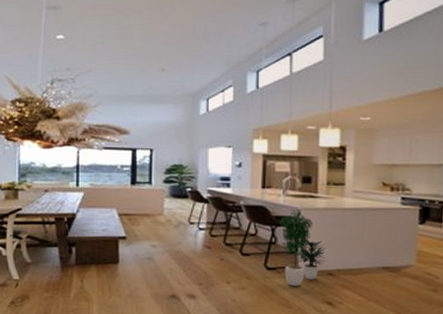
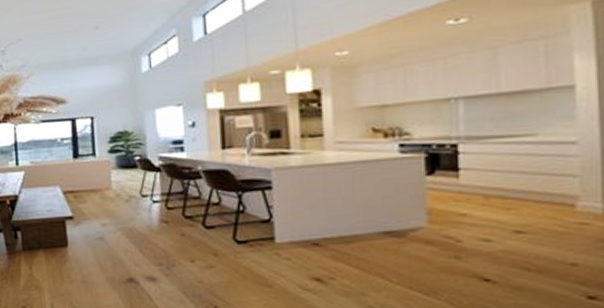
potted plant: present [280,209,329,286] -> none [247,170,311,261]

